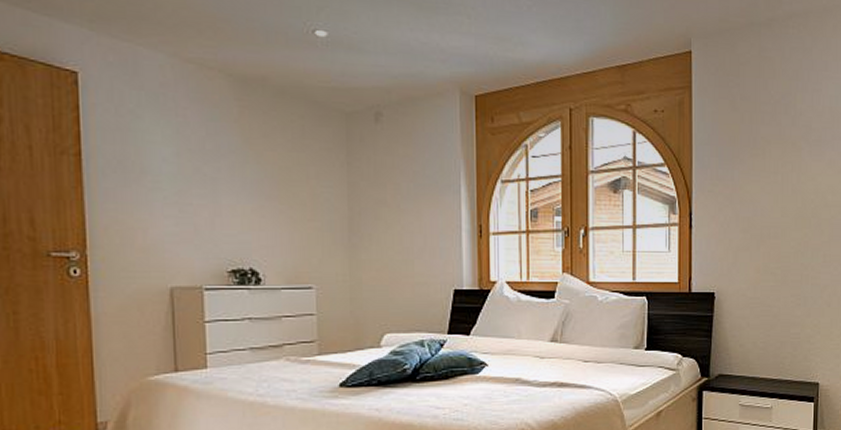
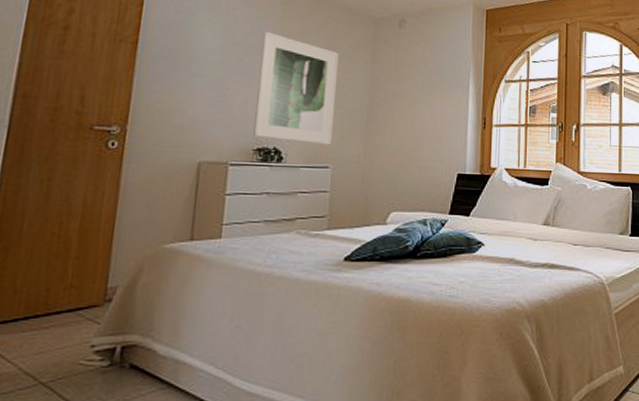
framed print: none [220,134,313,263] -> present [253,32,338,145]

